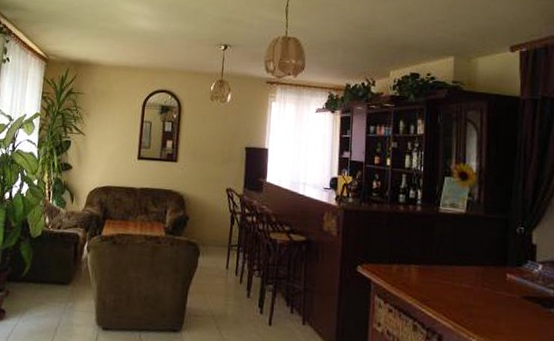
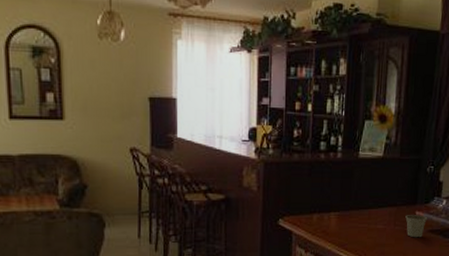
flower pot: none [495,276,522,304] -> present [405,215,428,238]

